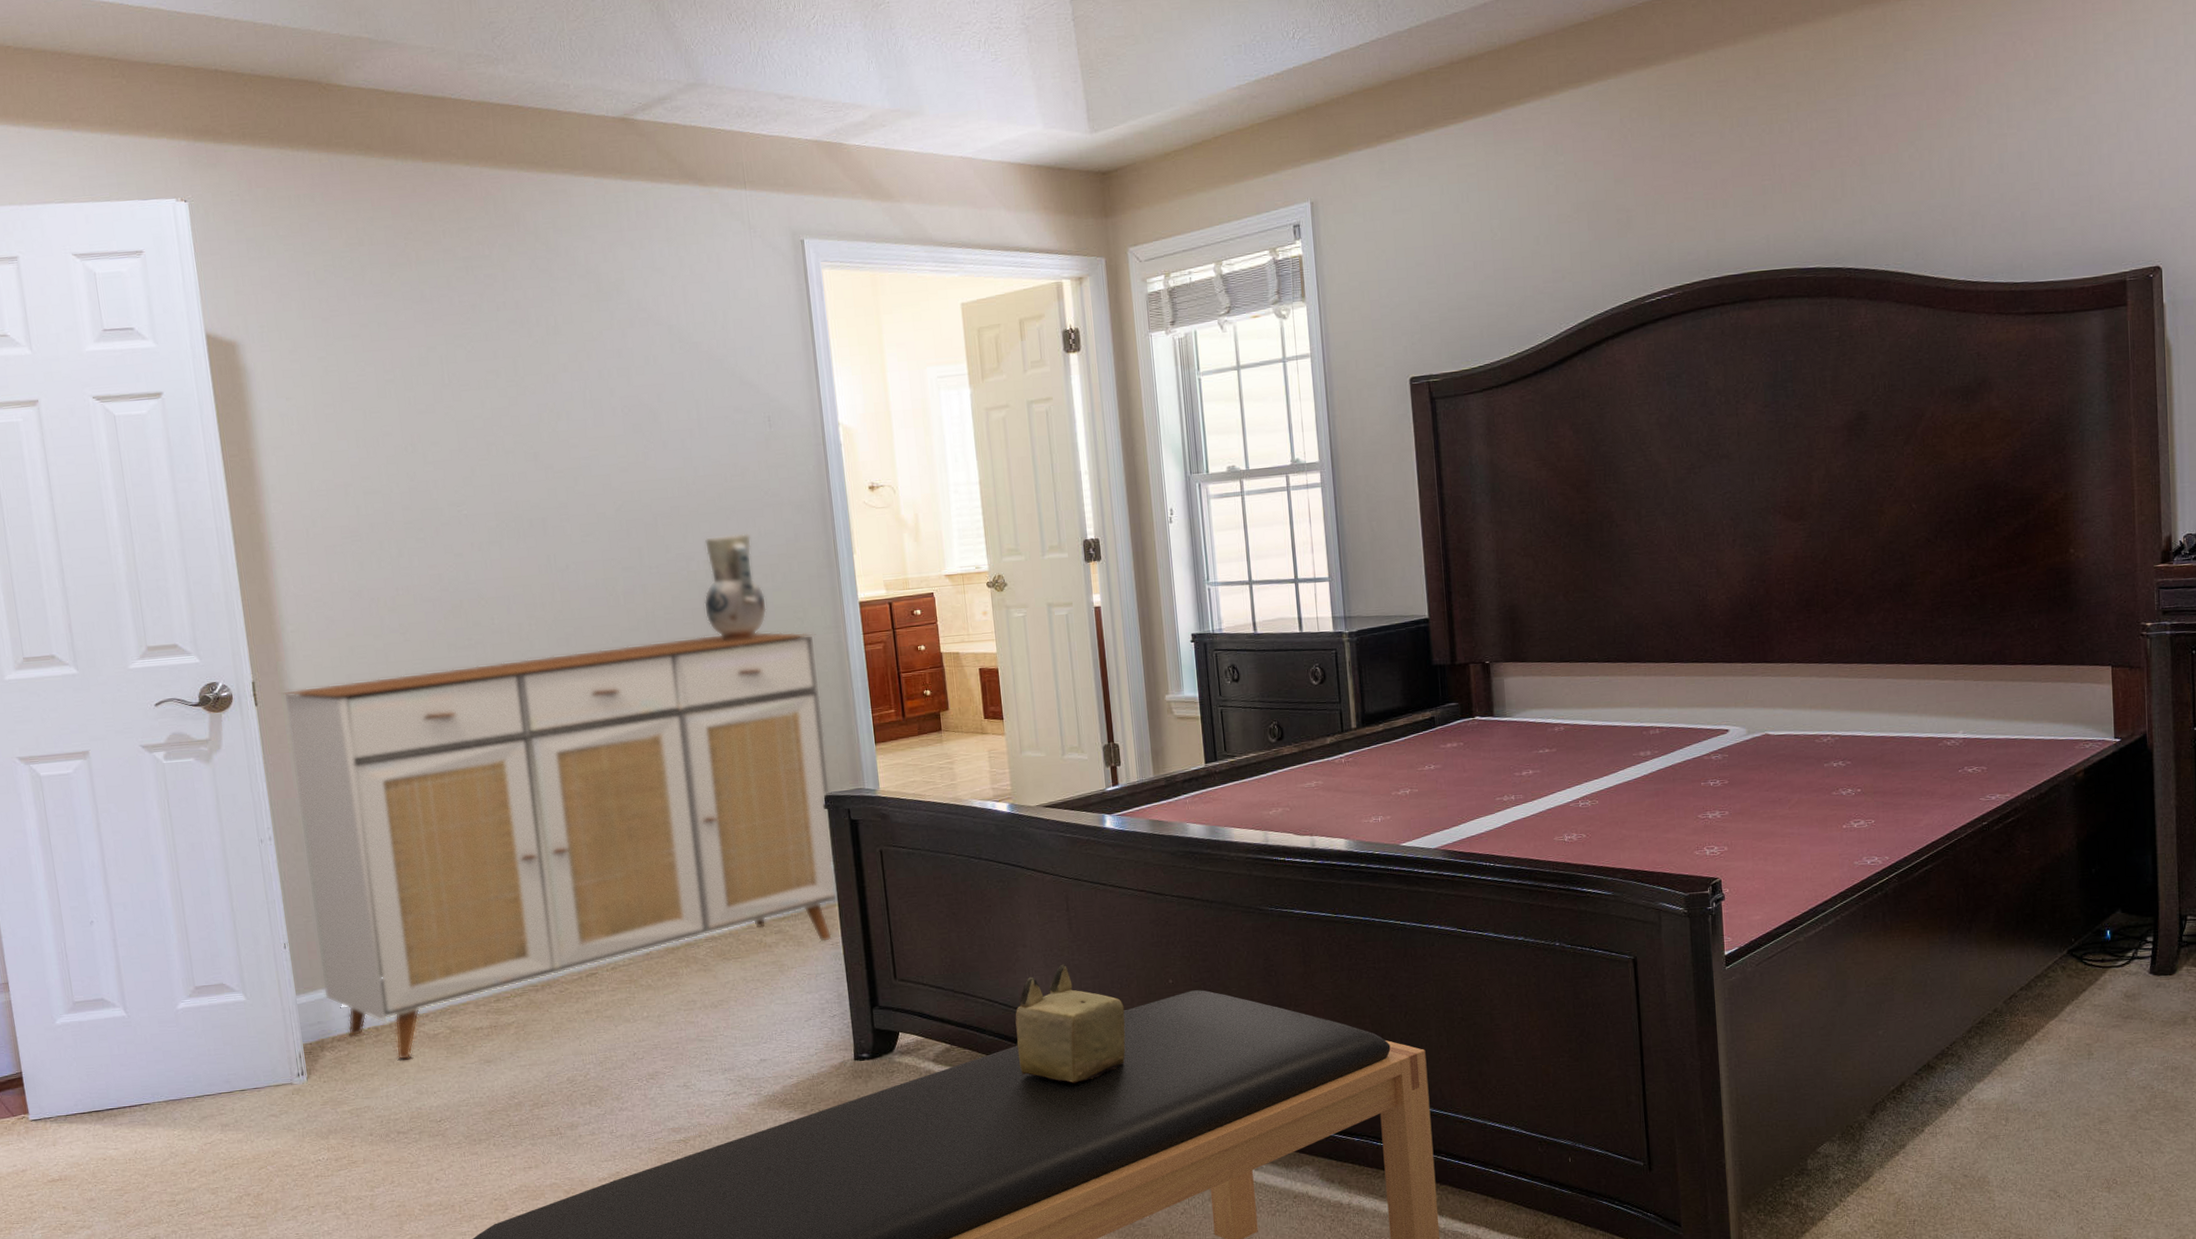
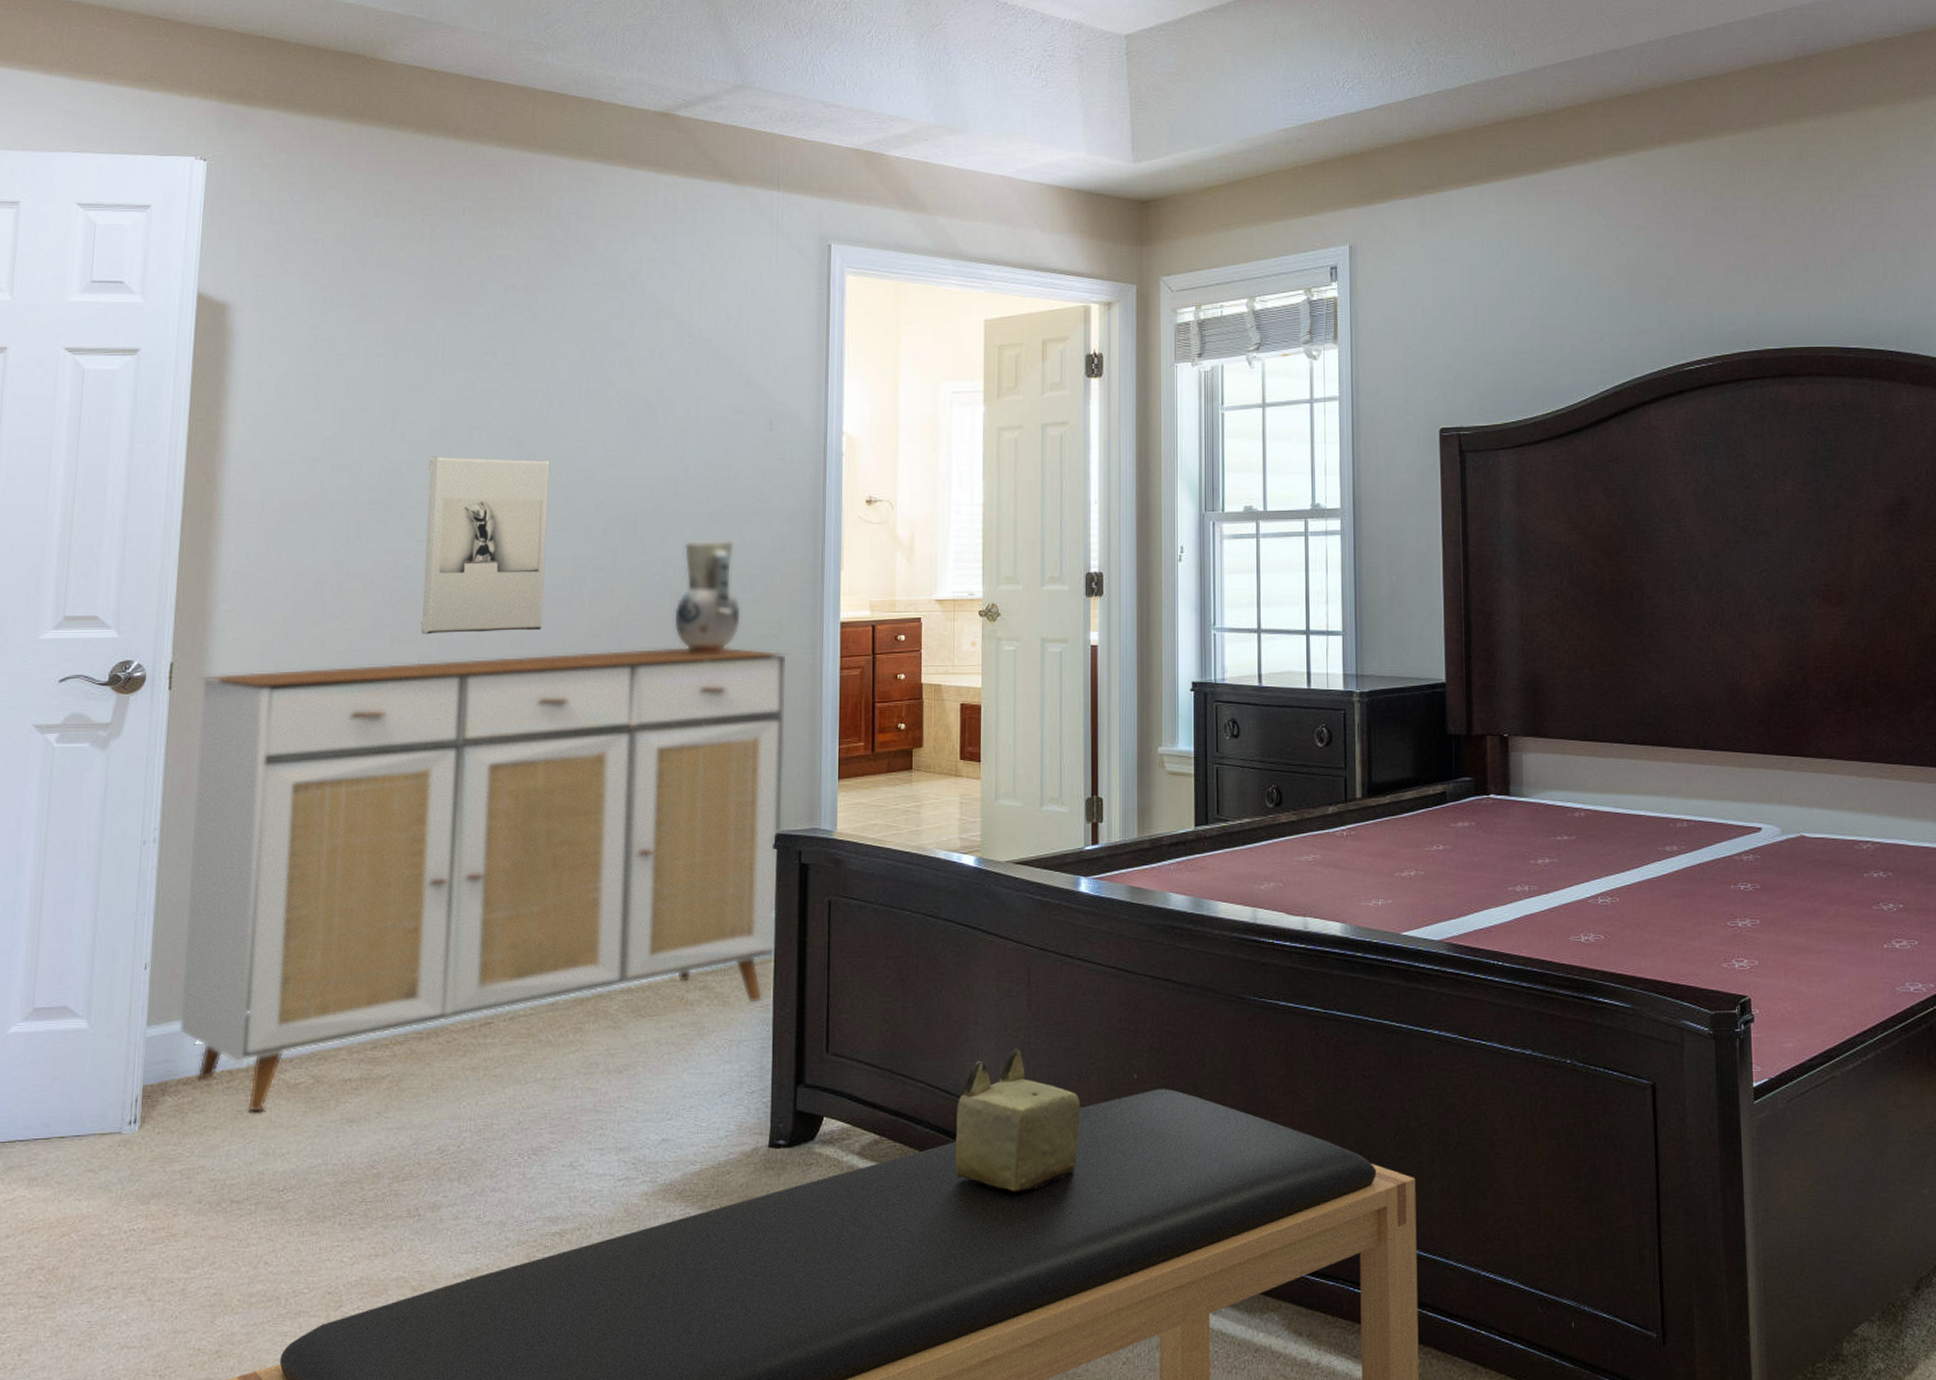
wall sculpture: none [453,470,585,640] -> present [420,456,550,634]

